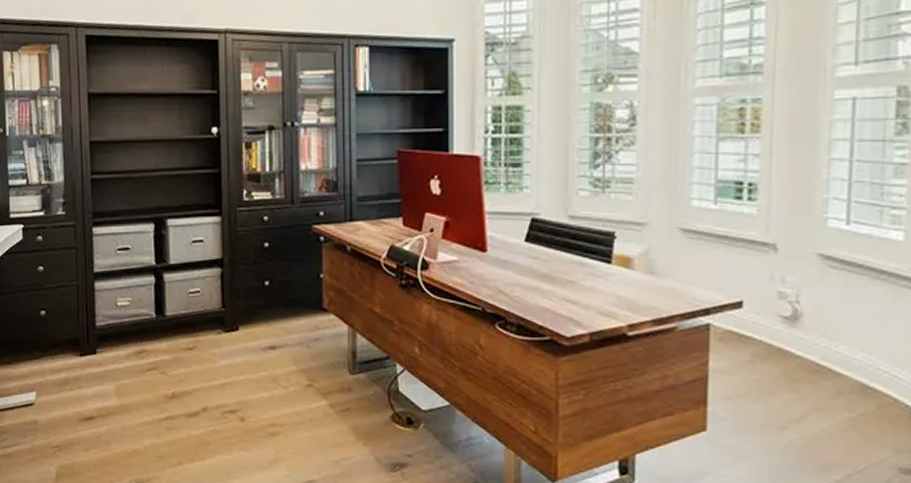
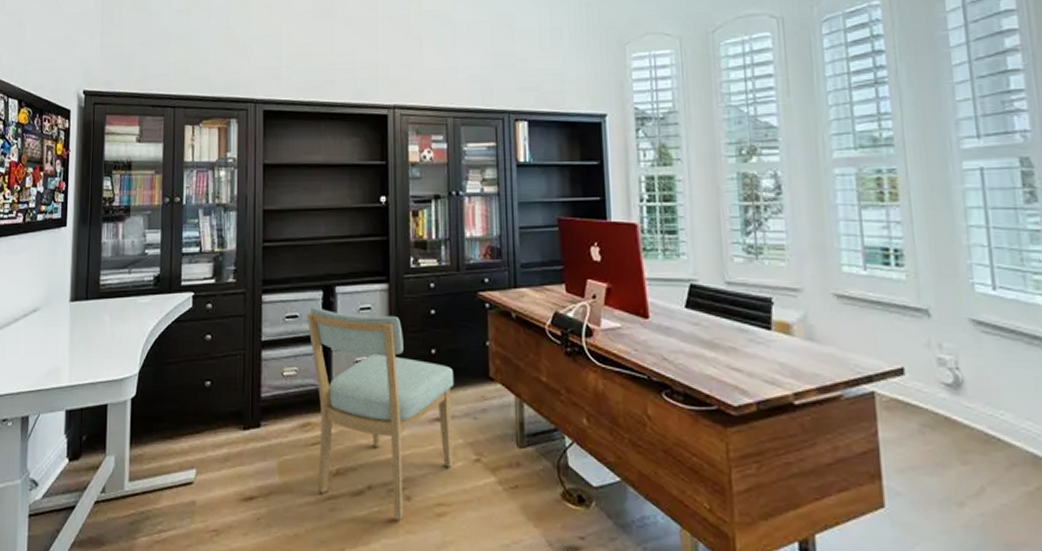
chair: none [138,240,287,439] -> present [307,307,453,521]

